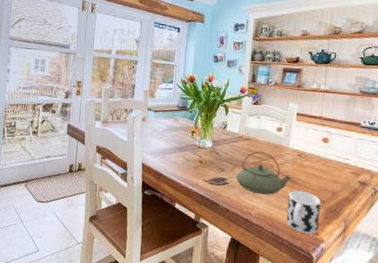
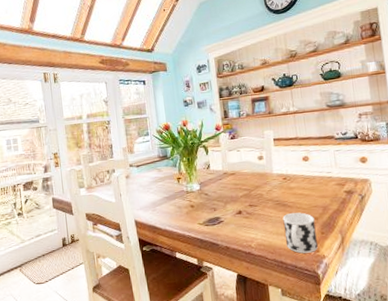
teapot: present [235,151,291,195] -> none [228,183,282,226]

